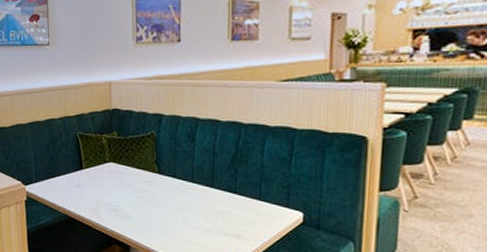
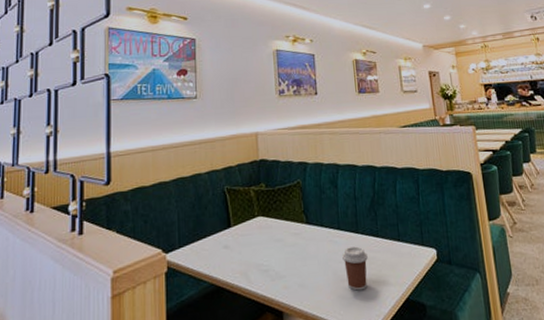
coffee cup: none [194,199,221,240] -> present [342,246,368,291]

